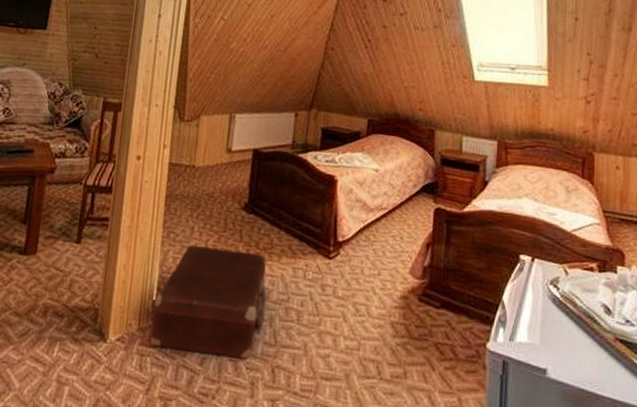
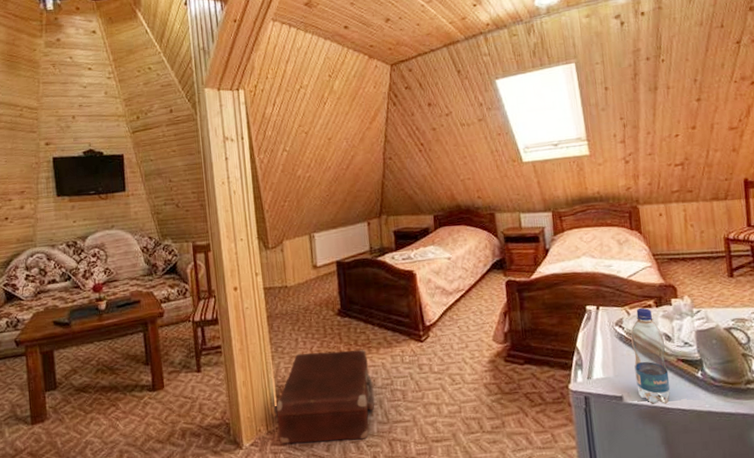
bottle: none [564,269,603,389] -> present [630,307,671,405]

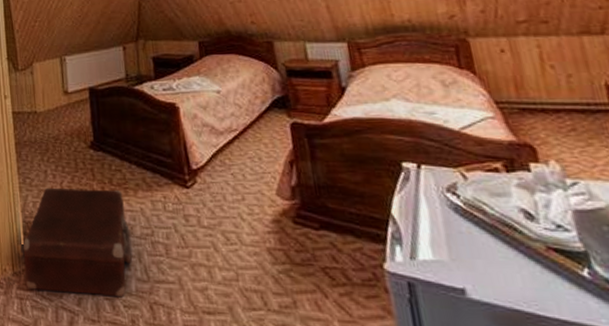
bottle: present [630,307,671,405] -> none [470,171,541,309]

